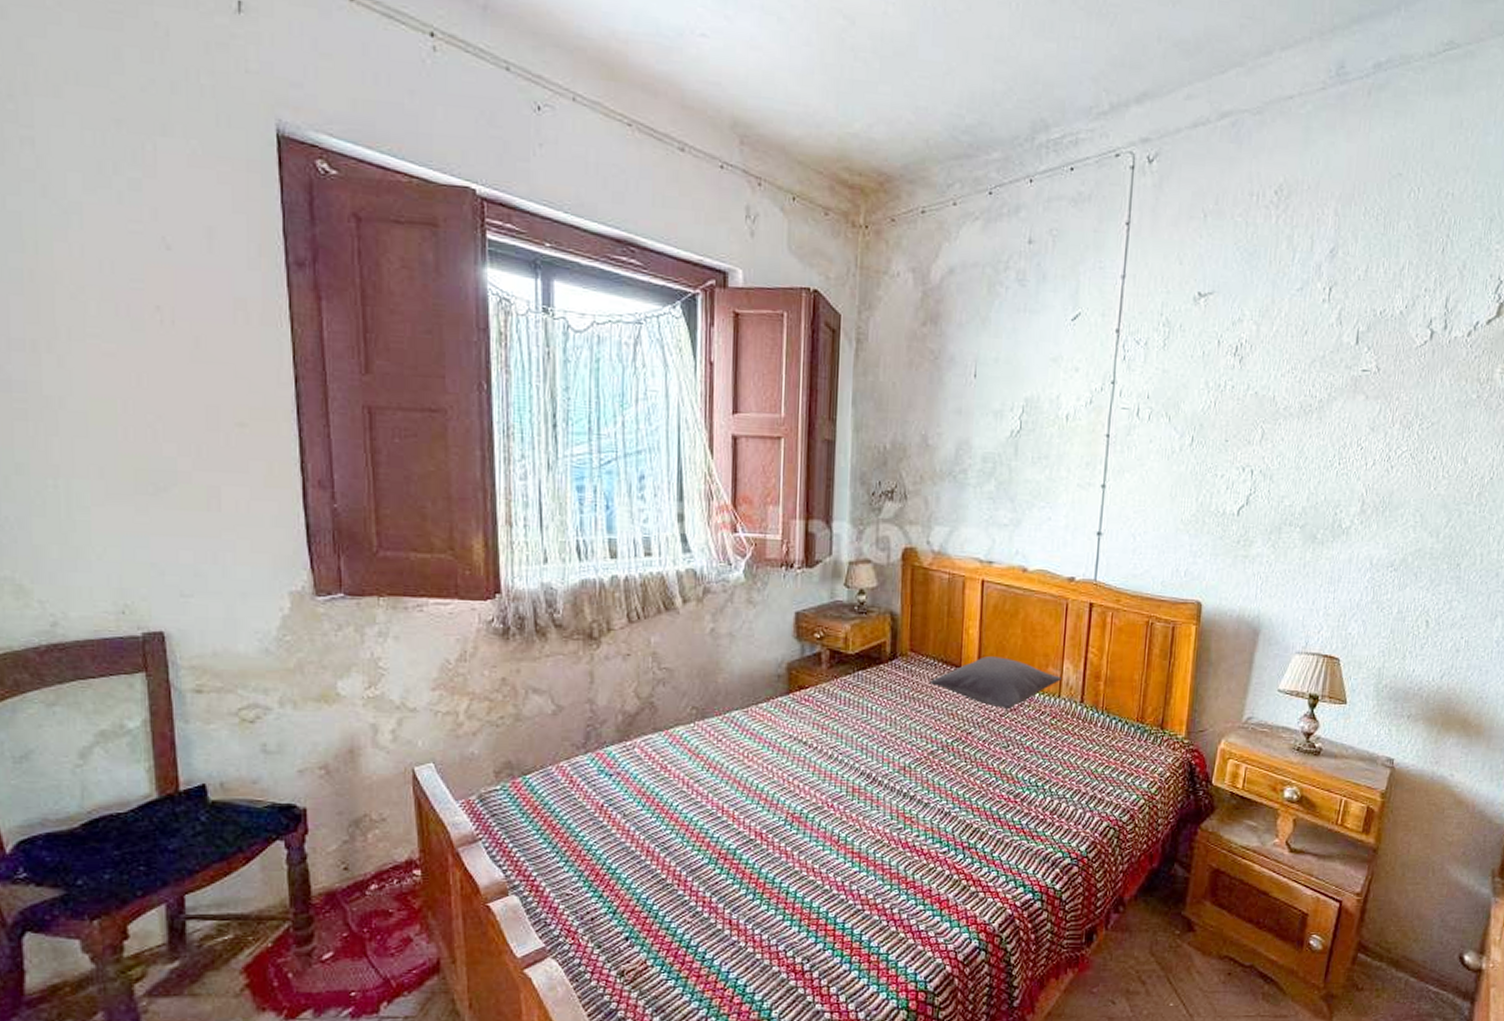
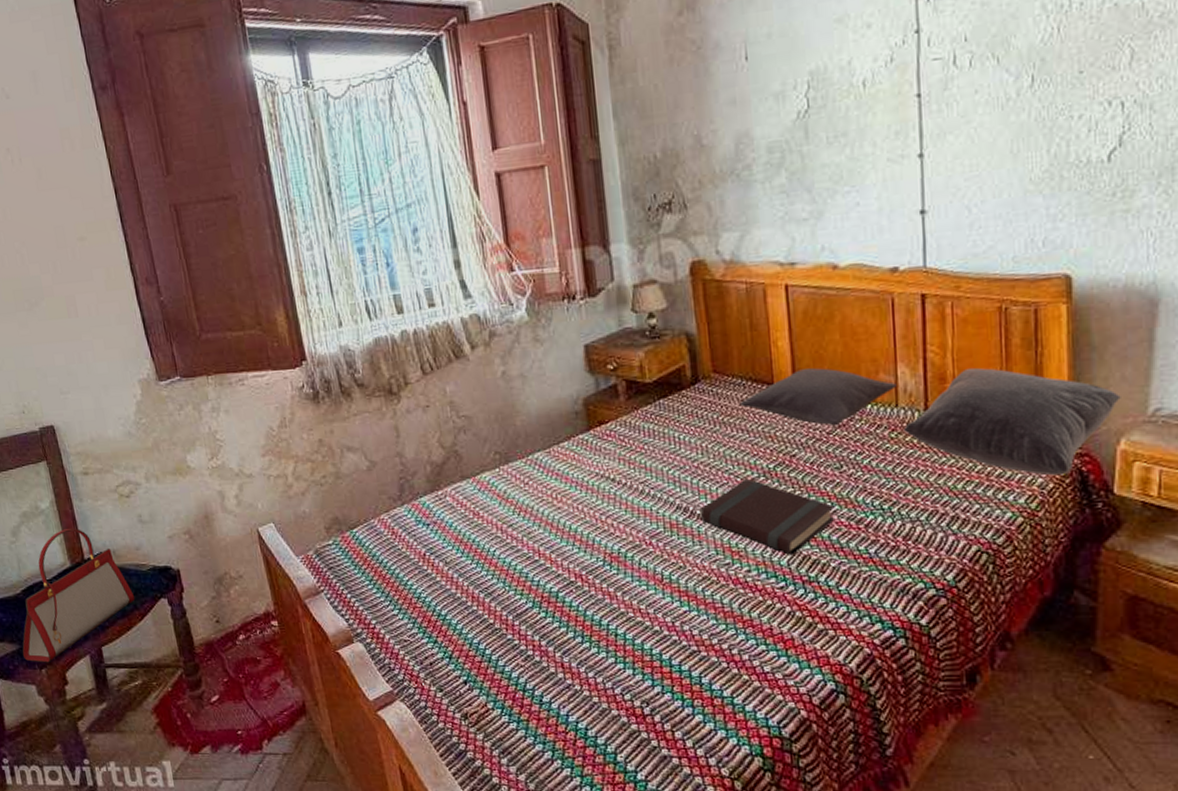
handbag: none [67,754,242,913] -> present [22,529,135,663]
book: none [881,750,997,823] -> present [700,478,834,555]
pillow: none [1061,669,1226,767] -> present [903,367,1121,476]

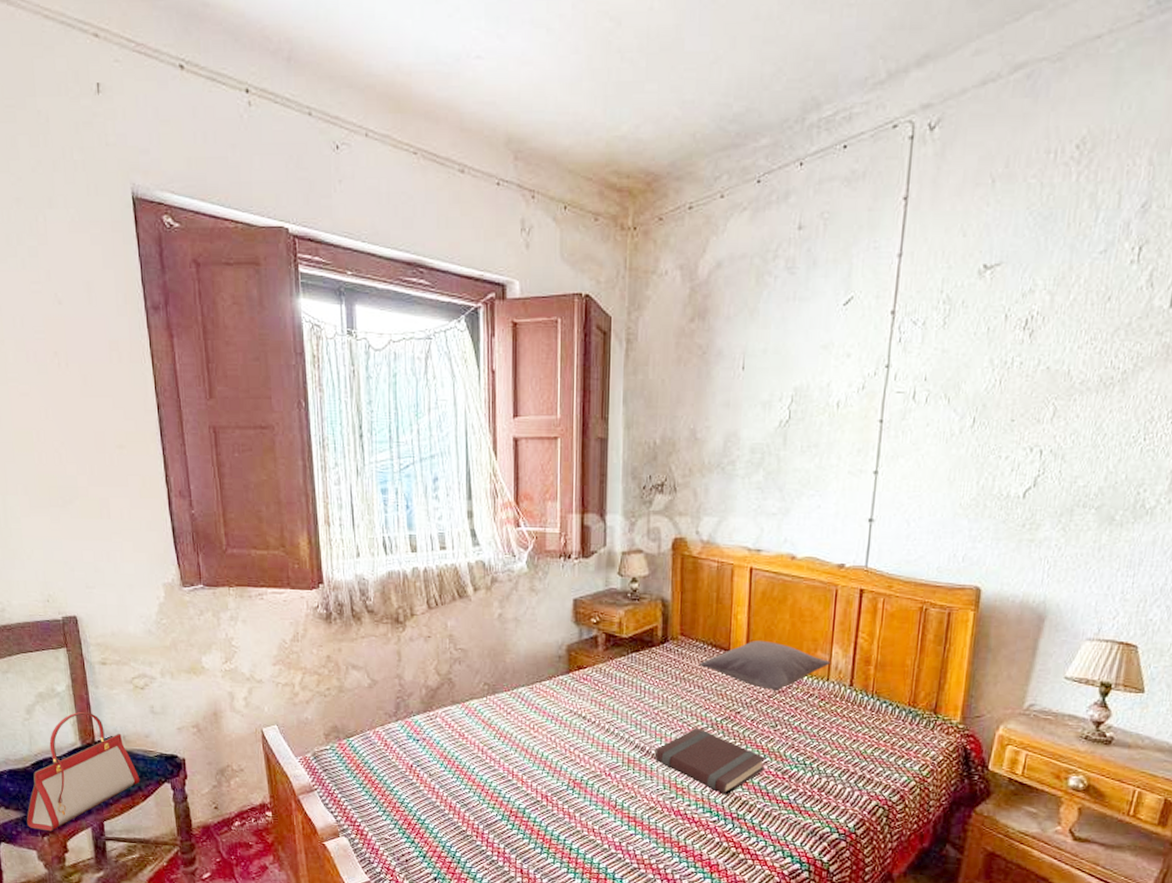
pillow: present [903,367,1121,476] -> none [830,654,1005,751]

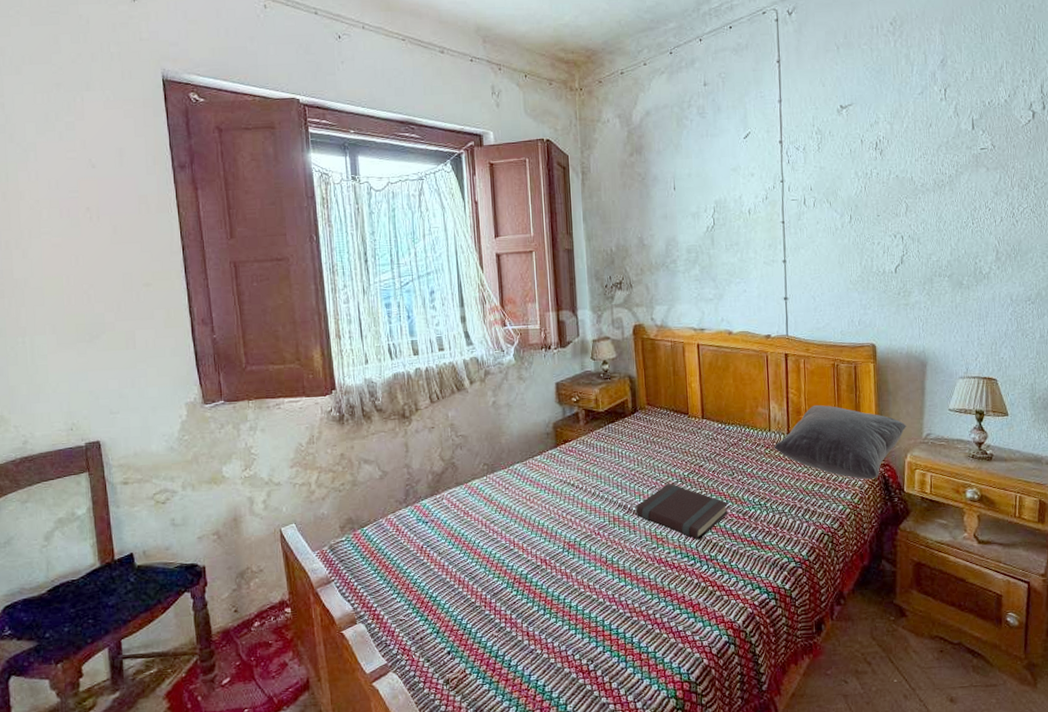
handbag: present [26,712,140,832] -> none [39,532,160,658]
pillow: present [699,641,830,692] -> none [665,403,770,445]
pillow: none [830,654,1005,751] -> present [774,404,907,480]

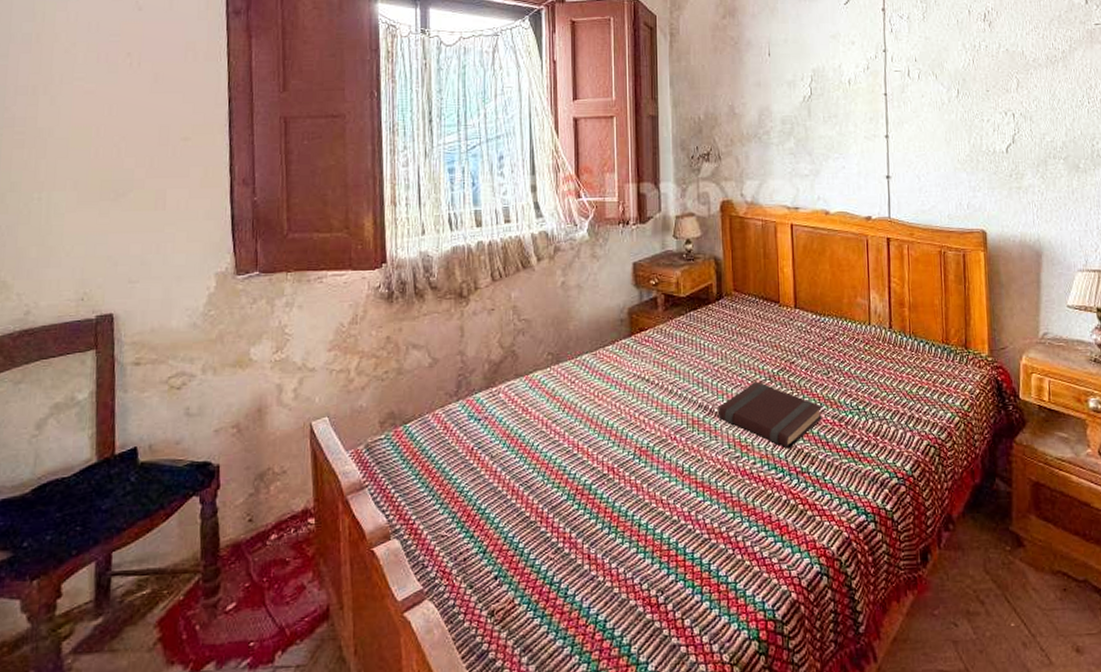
pillow: present [774,404,907,480] -> none [874,296,1021,384]

